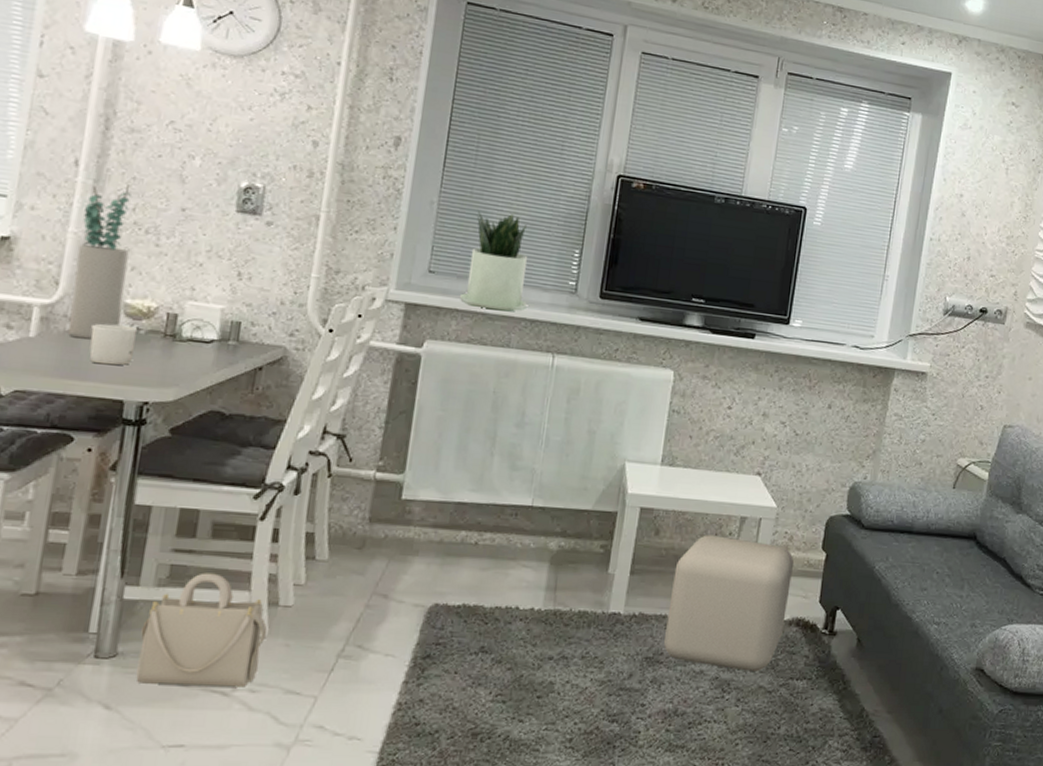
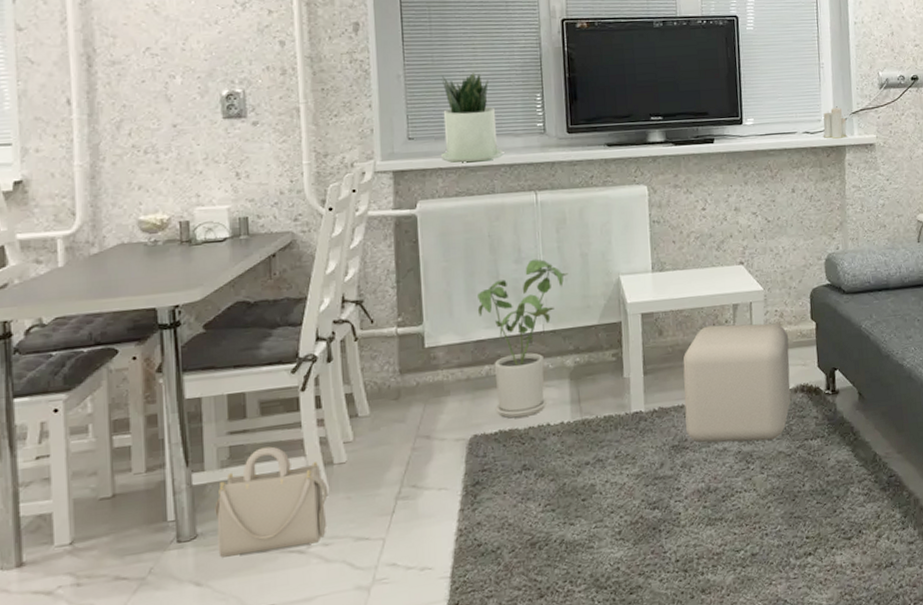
vase: present [68,184,133,340] -> none [85,113,138,261]
mug: present [89,323,138,366] -> none [113,239,157,280]
house plant: none [463,426,571,595] -> present [477,259,569,419]
candle: none [873,325,901,361] -> present [823,107,847,140]

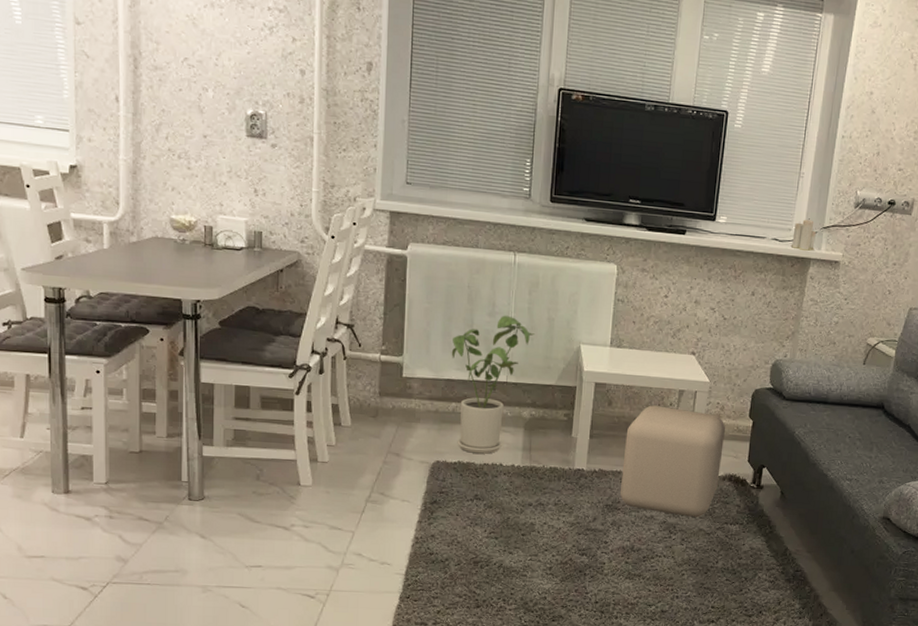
handbag: present [214,446,329,558] -> none [219,436,312,524]
planter: present [440,73,503,163] -> none [433,127,490,216]

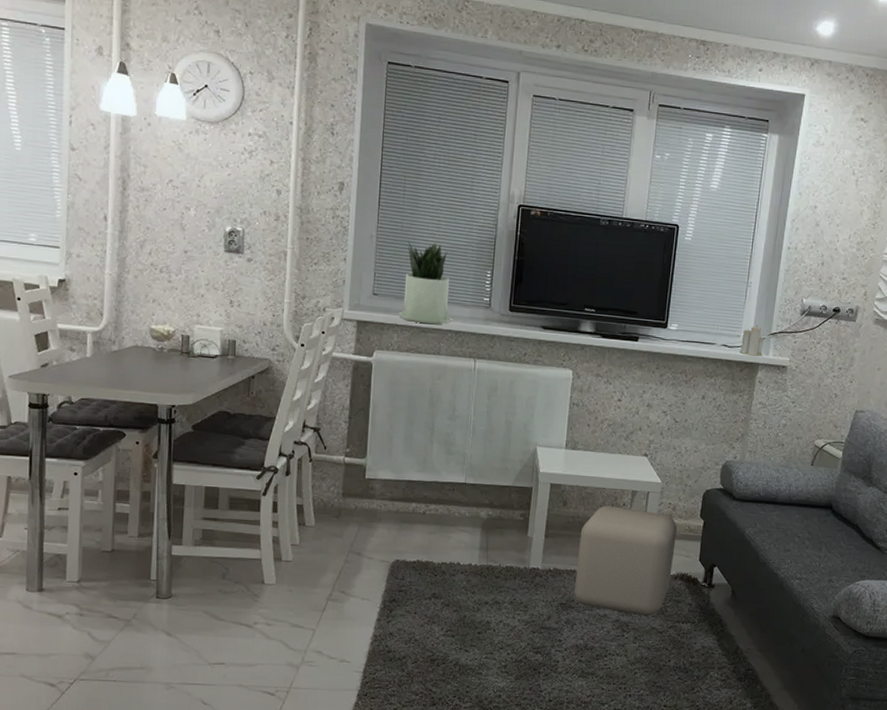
planter: none [433,127,490,216] -> present [398,242,451,325]
house plant: present [451,315,535,454] -> none [412,418,493,553]

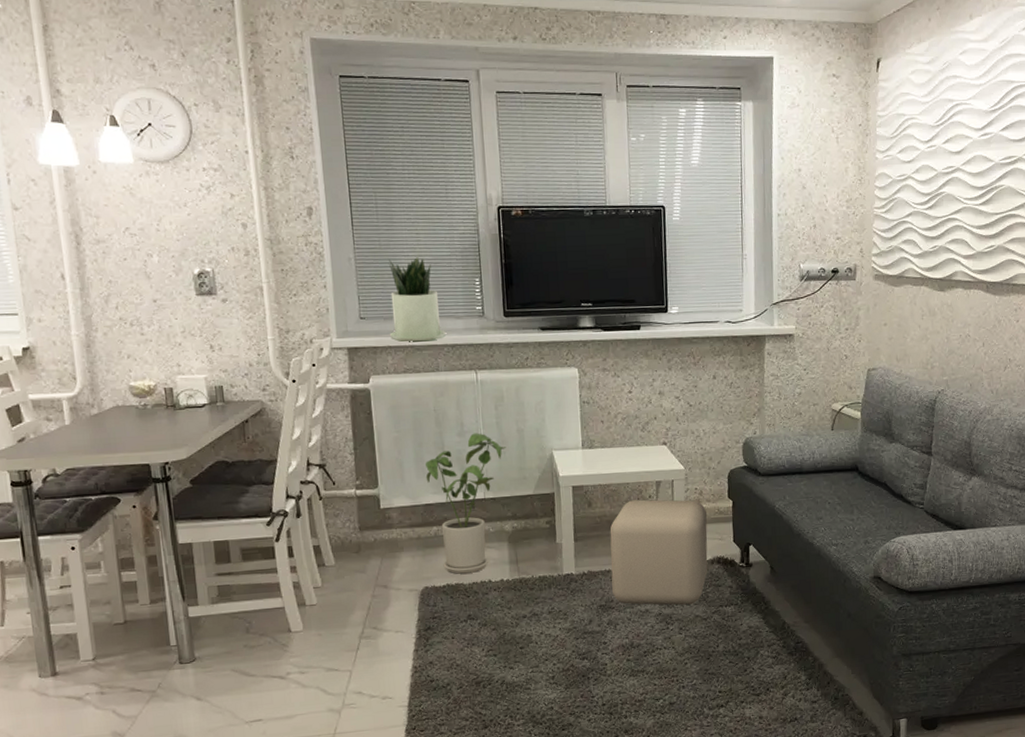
house plant: none [412,418,493,553] -> present [426,433,506,574]
candle: present [739,326,764,357] -> none [744,298,767,330]

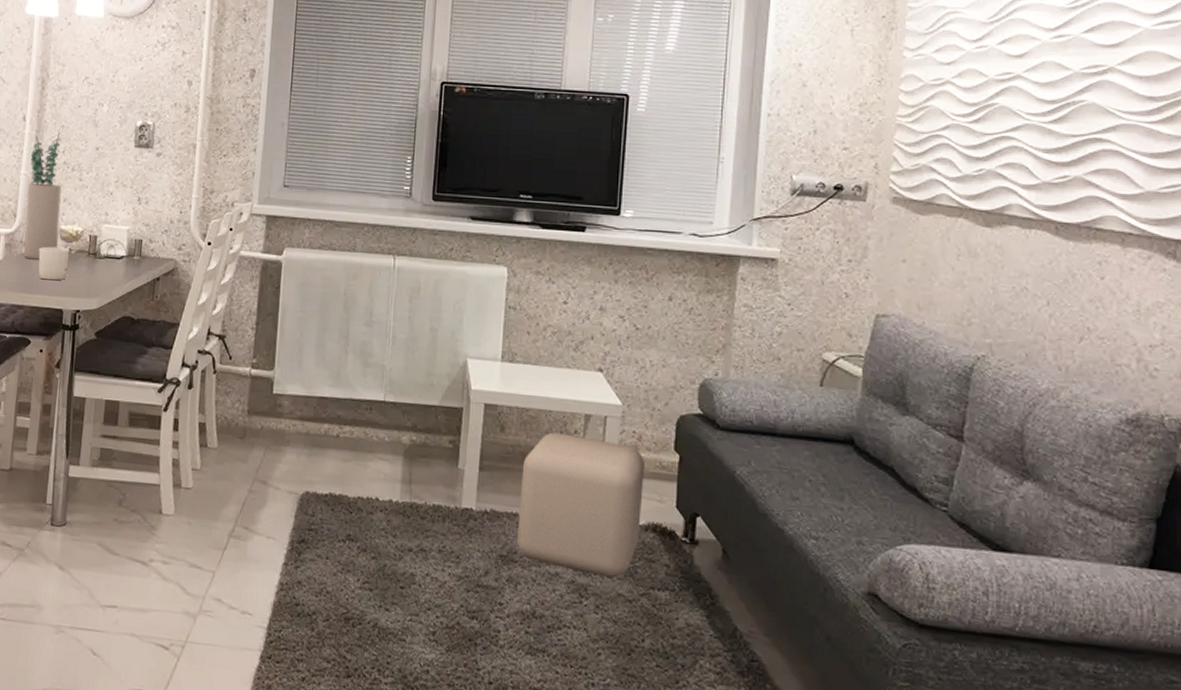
vase: none [79,288,130,420] -> present [23,132,62,260]
mug: none [110,403,147,438] -> present [38,246,70,281]
planter: present [389,257,446,342] -> none [310,128,368,218]
house plant: present [426,433,506,574] -> none [324,325,416,486]

